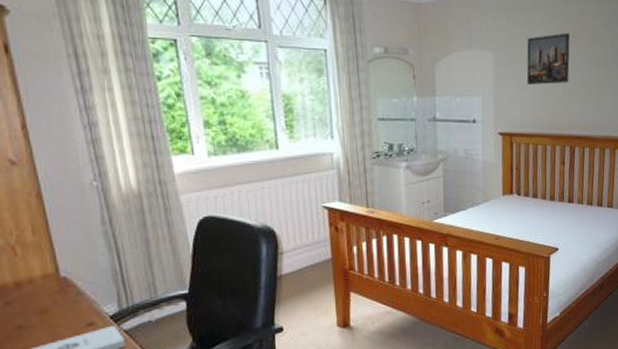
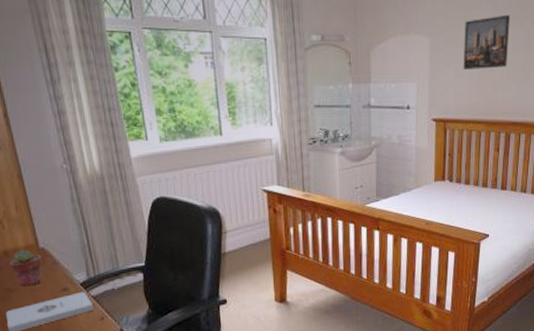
potted succulent: none [20,280,63,323] -> present [8,250,43,287]

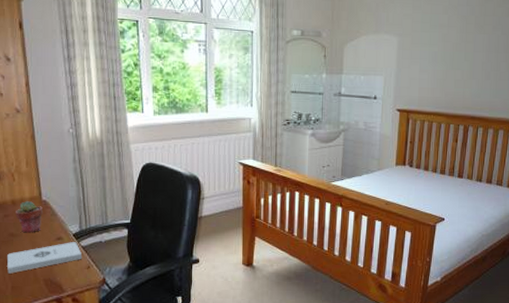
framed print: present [463,14,510,70] -> none [427,20,472,68]

